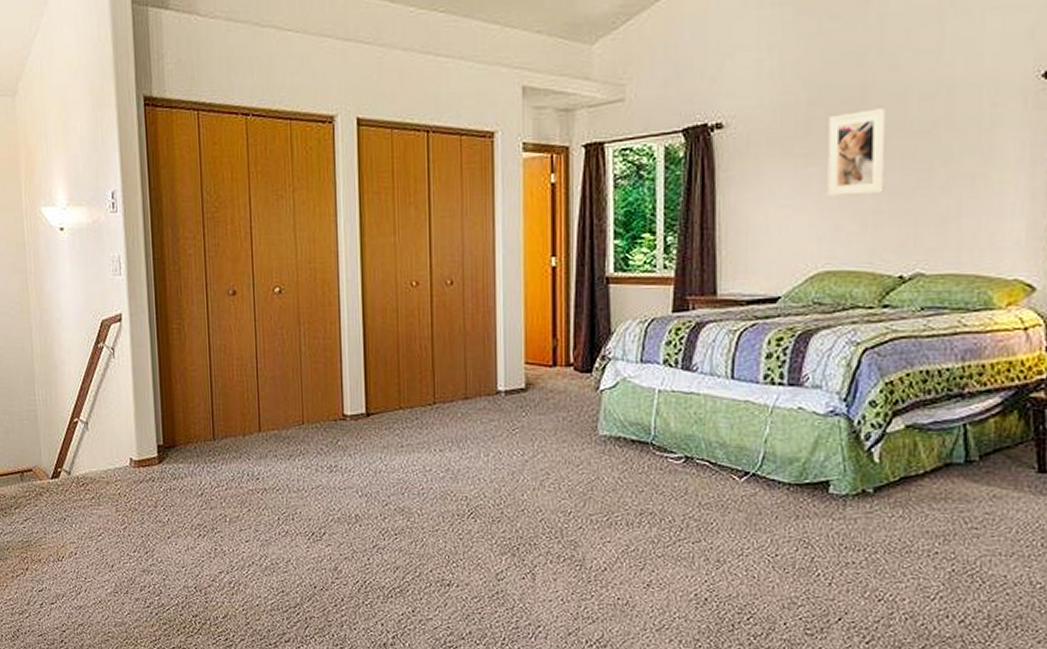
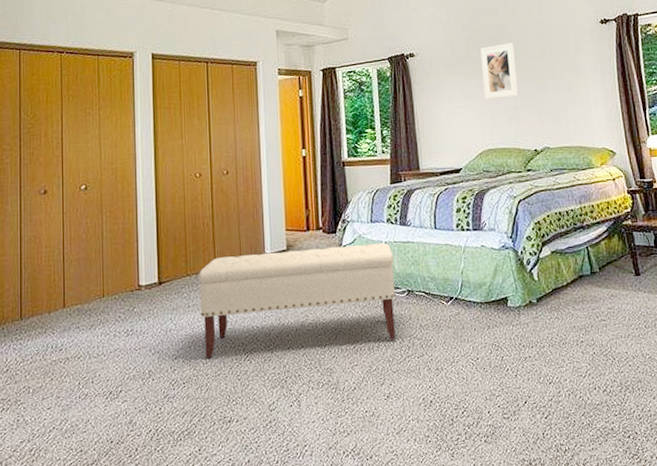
bench: none [414,389,669,517] -> present [199,242,396,359]

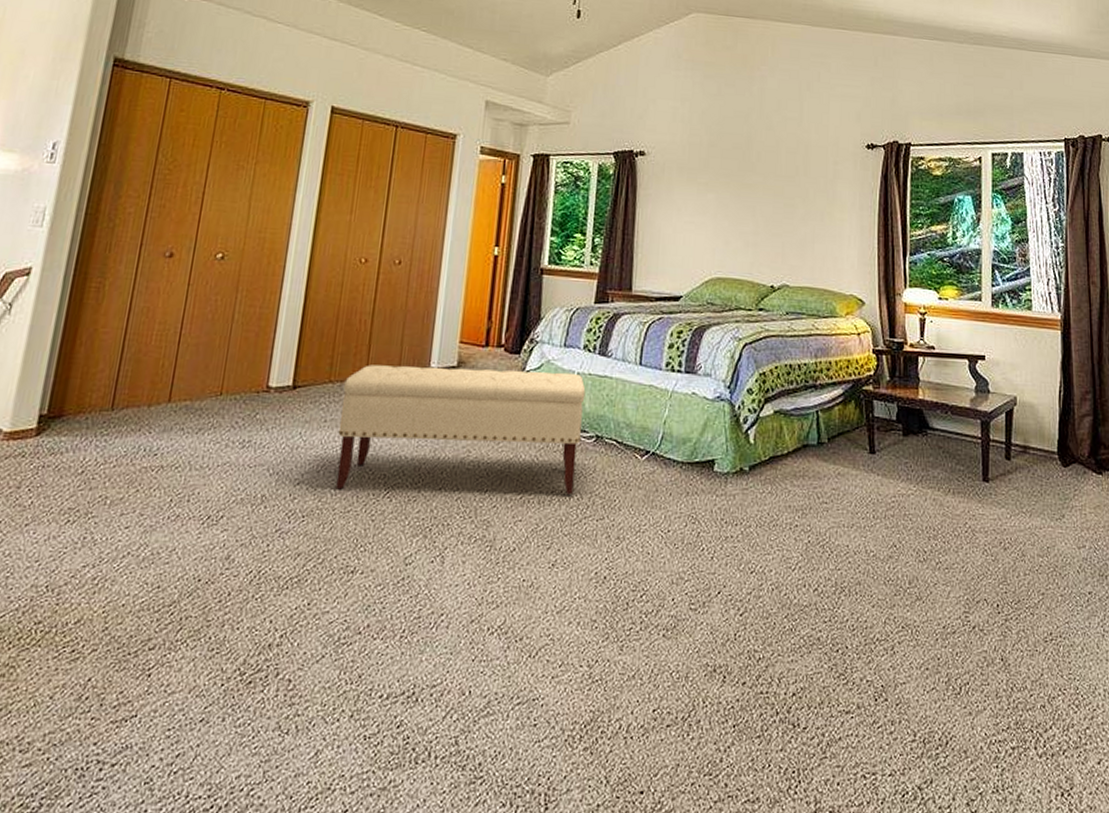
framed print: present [480,42,519,100] -> none [720,155,764,220]

